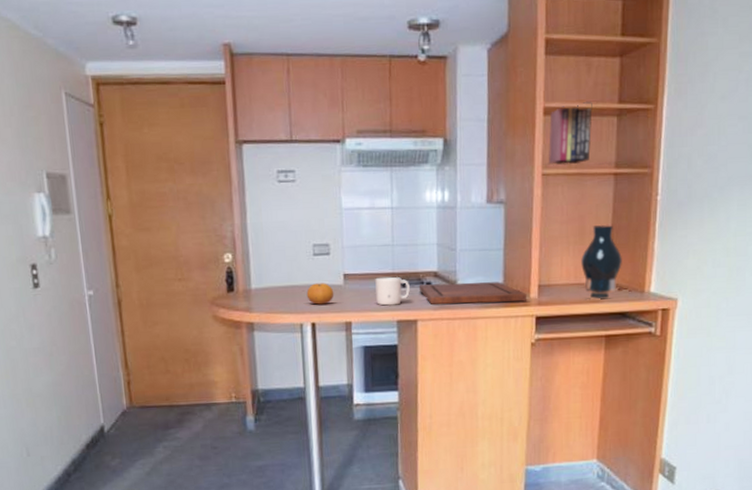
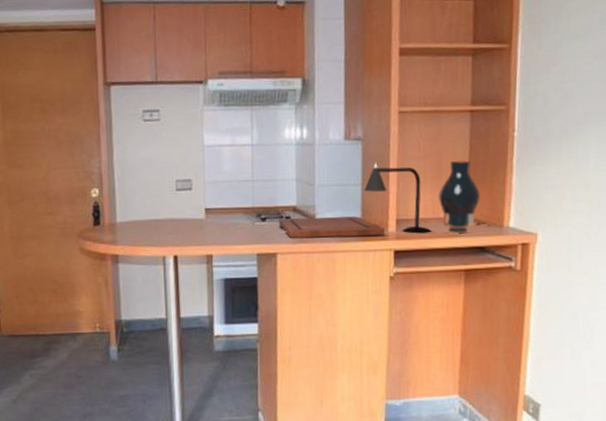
fruit: present [306,283,334,305] -> none [169,217,196,238]
mug: present [375,276,410,306] -> none [235,211,270,239]
desk lamp: none [506,226,573,300] -> present [364,162,431,234]
books: present [549,101,593,165] -> none [405,41,447,103]

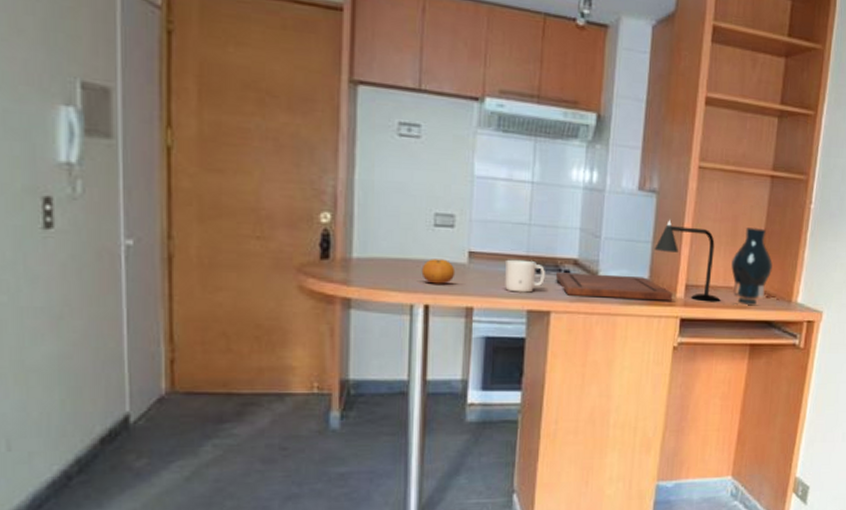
fruit: none [169,217,196,238] -> present [421,259,456,284]
mug: none [235,211,270,239] -> present [504,259,545,293]

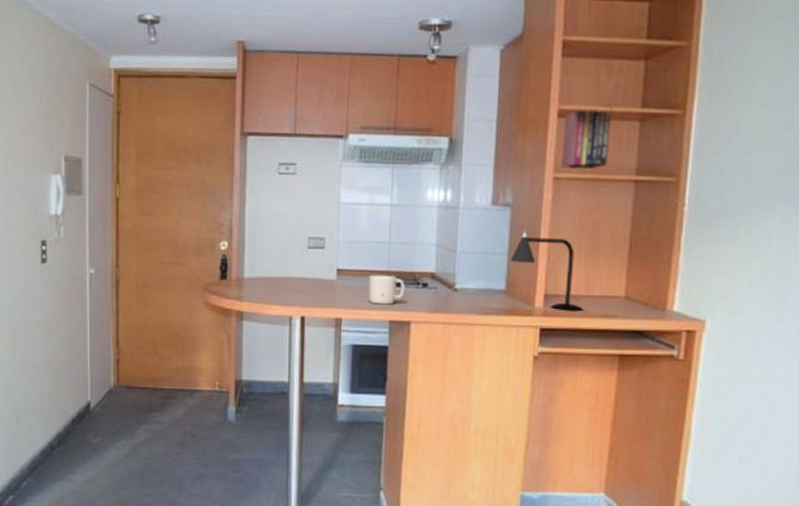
fruit: present [421,259,456,284] -> none [298,276,326,298]
cutting board: present [555,272,673,301] -> none [414,285,532,311]
books: none [707,97,755,162] -> present [562,104,612,170]
vase: present [731,228,773,306] -> none [594,235,641,315]

